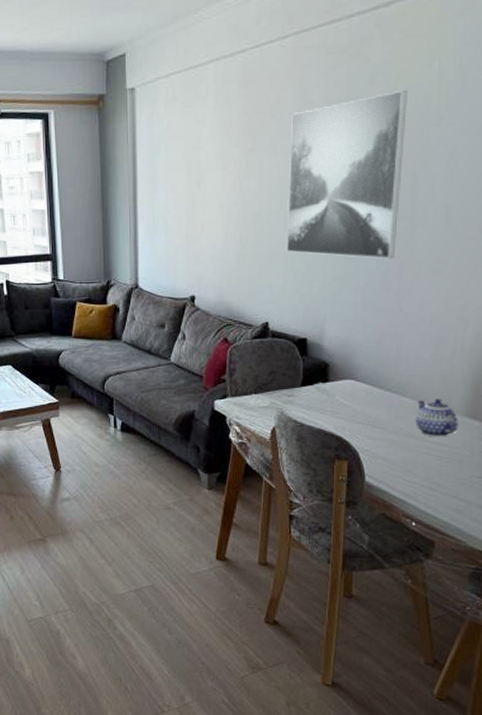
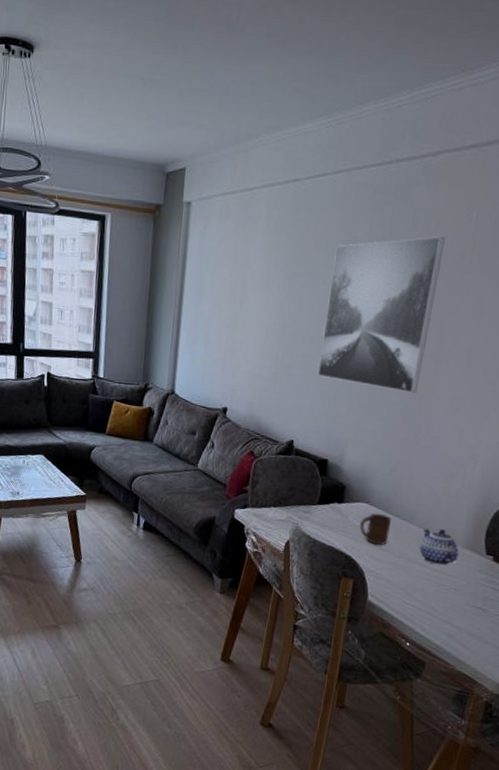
cup: none [347,389,382,423] -> present [359,513,391,546]

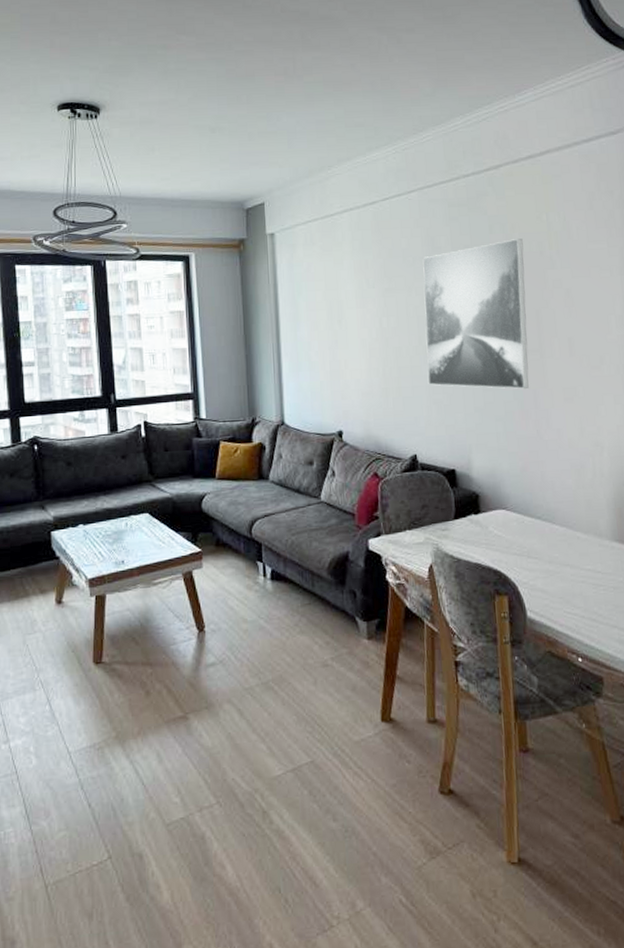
cup: present [359,513,391,546] -> none [501,518,535,554]
teapot: present [419,529,460,566] -> none [567,524,609,564]

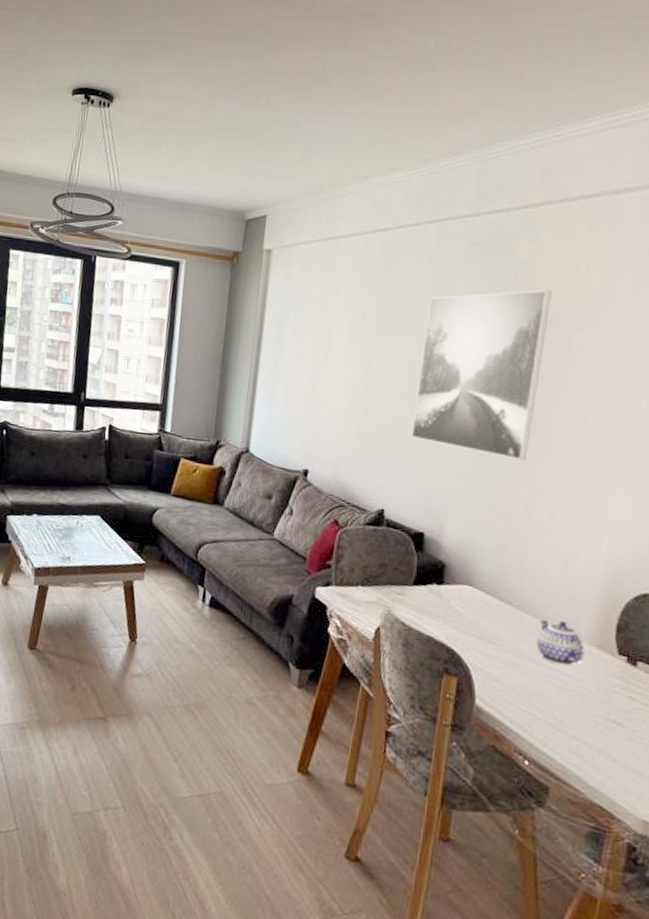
teapot: none [567,524,609,564] -> present [536,619,585,666]

